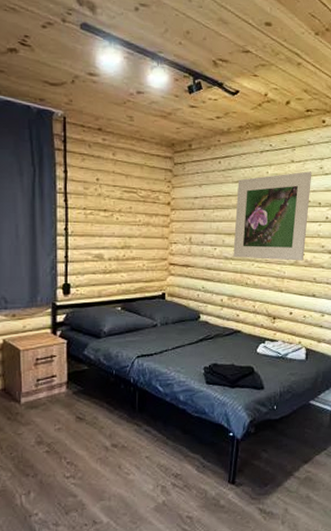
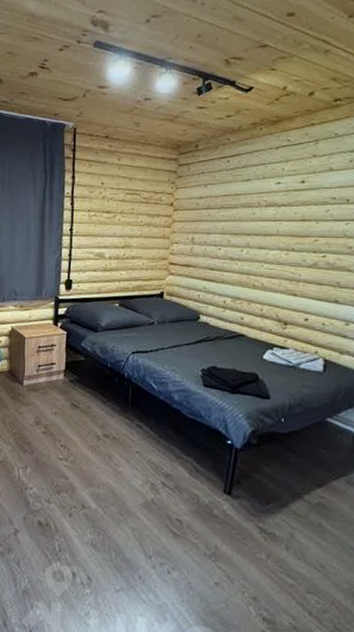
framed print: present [233,171,312,261] -> none [239,165,339,263]

